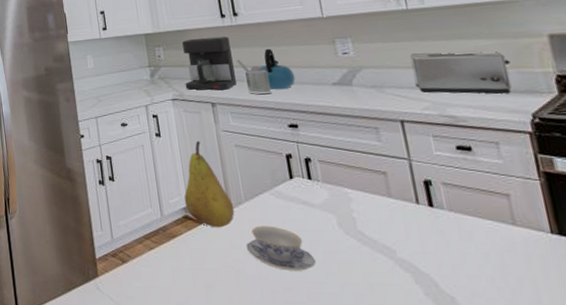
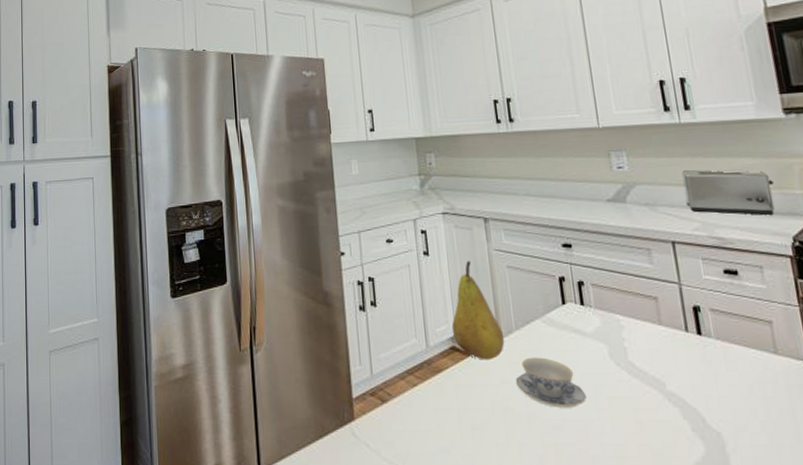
coffee maker: present [182,36,237,91] -> none [455,144,511,204]
soap dispenser: present [236,59,272,95] -> none [511,170,547,210]
kettle: present [259,48,296,90] -> none [534,159,571,206]

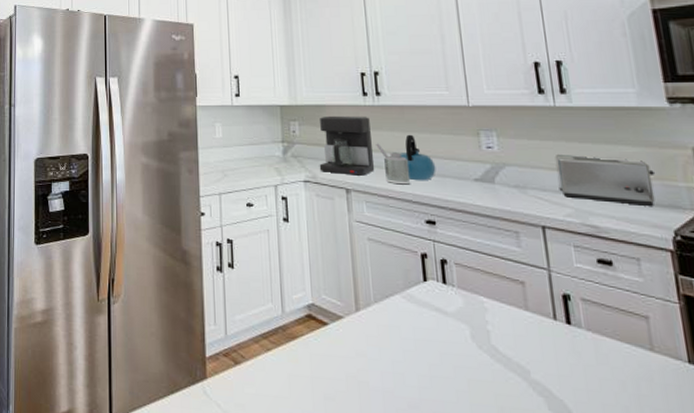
fruit: present [451,260,505,361] -> none [308,229,363,332]
coffee maker: none [455,144,511,204] -> present [319,115,375,176]
soap dispenser: none [511,170,547,210] -> present [376,143,411,185]
teacup: present [515,357,586,408] -> none [371,332,445,387]
kettle: none [534,159,571,206] -> present [400,134,436,181]

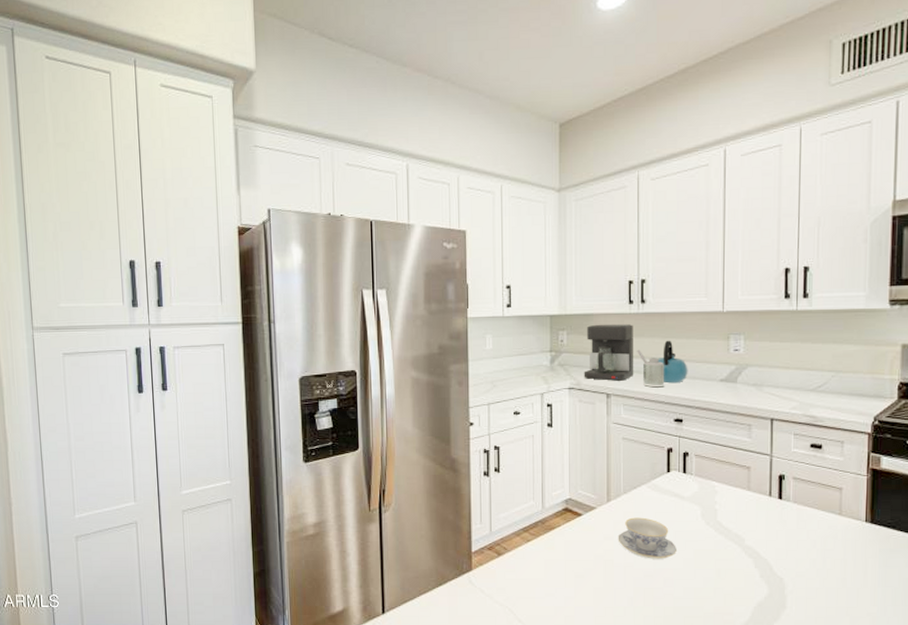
teacup: none [371,332,445,387] -> present [618,517,676,559]
toaster: present [556,155,655,206] -> none [789,354,868,397]

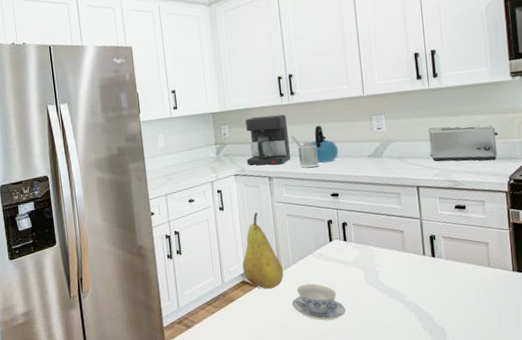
fruit: none [566,432,613,520] -> present [242,212,284,290]
toaster: none [789,354,868,397] -> present [428,124,498,162]

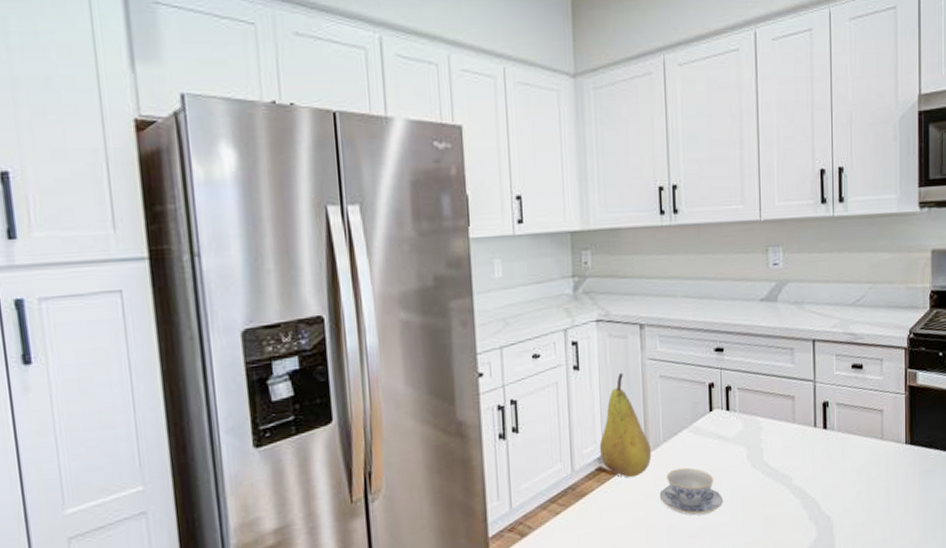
coffee maker: present [246,114,291,166] -> none [612,239,669,309]
soap dispenser: present [291,136,319,168] -> none [671,269,703,314]
kettle: present [310,125,339,163] -> none [694,256,727,307]
toaster: present [428,124,498,162] -> none [829,265,902,309]

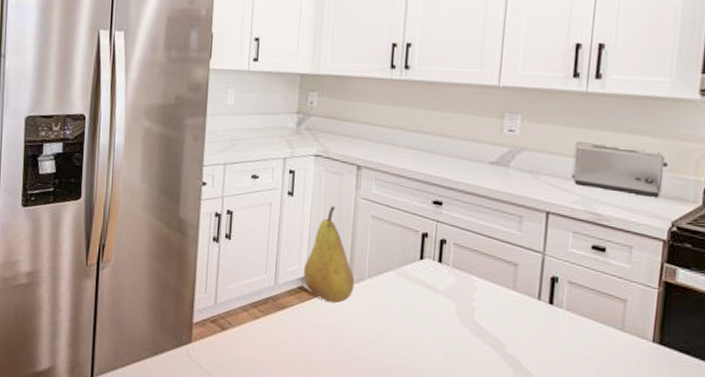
teacup: present [659,467,723,516] -> none [357,305,424,356]
toaster: none [829,265,902,309] -> present [571,142,668,197]

